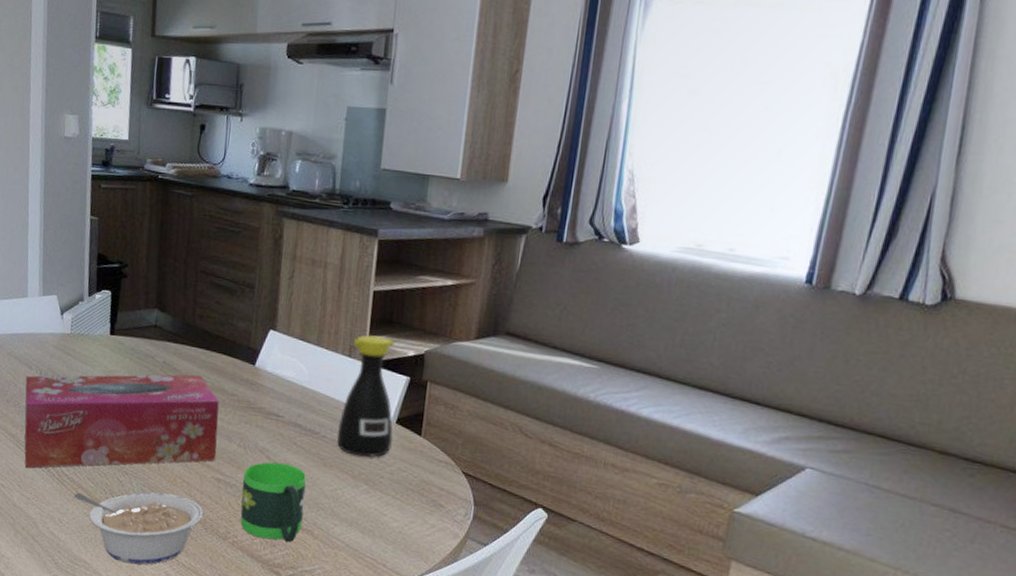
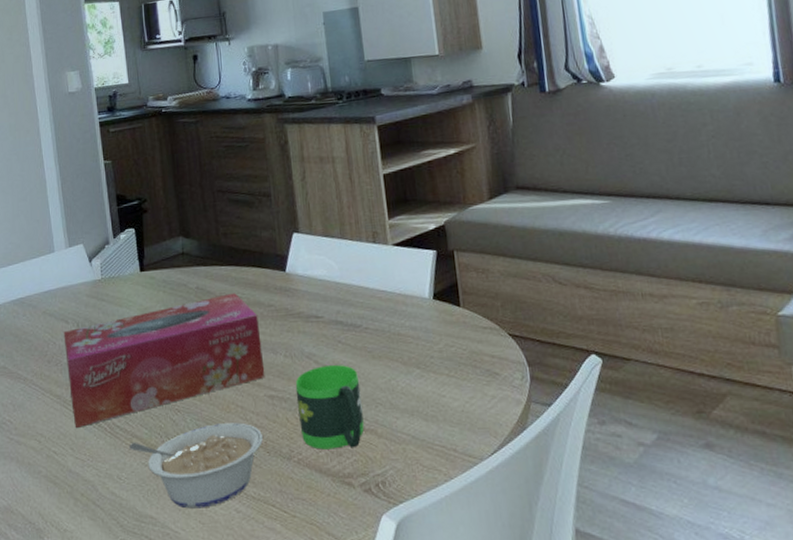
bottle: present [337,335,395,458] -> none [374,216,435,341]

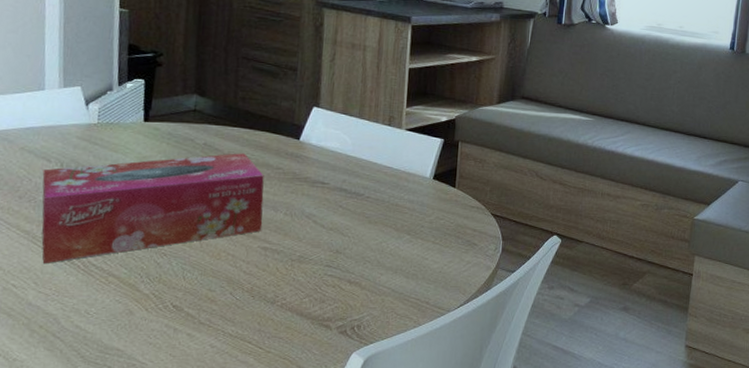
legume: present [129,422,264,509] -> none [104,268,251,343]
mug: present [295,365,364,450] -> none [288,226,353,297]

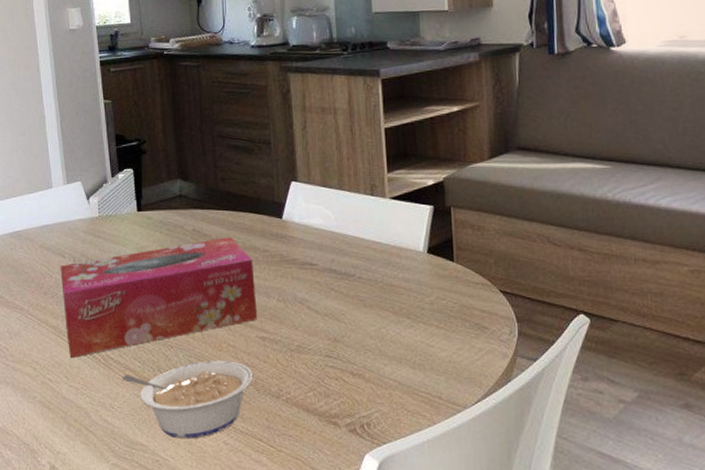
legume: none [104,268,251,343] -> present [123,361,254,439]

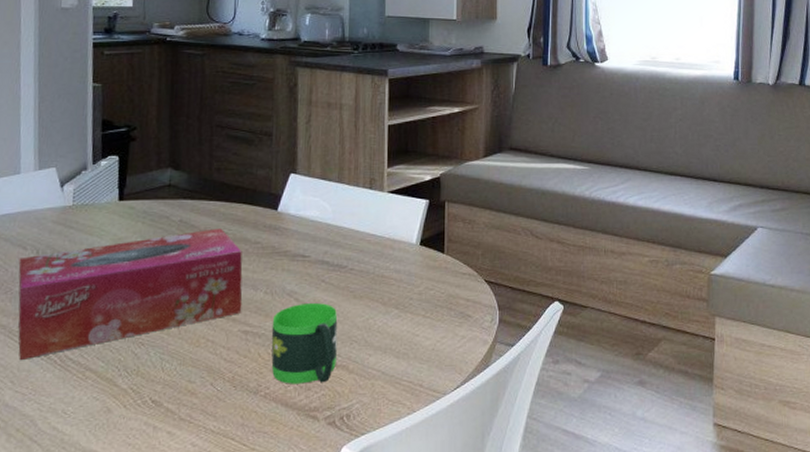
legume: present [123,361,254,439] -> none [81,357,232,443]
mug: none [287,312,352,391] -> present [271,303,338,384]

